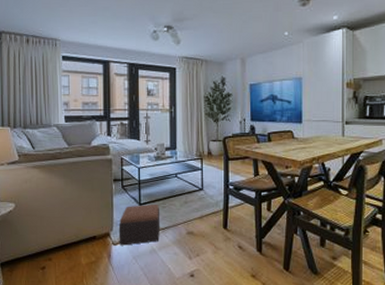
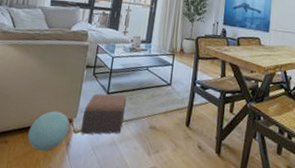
ball: none [69,226,108,265] -> present [27,111,70,151]

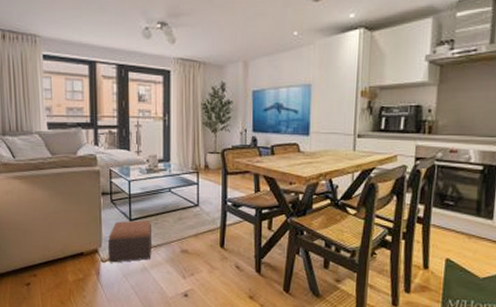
ball: present [27,111,70,151] -> none [55,242,97,282]

